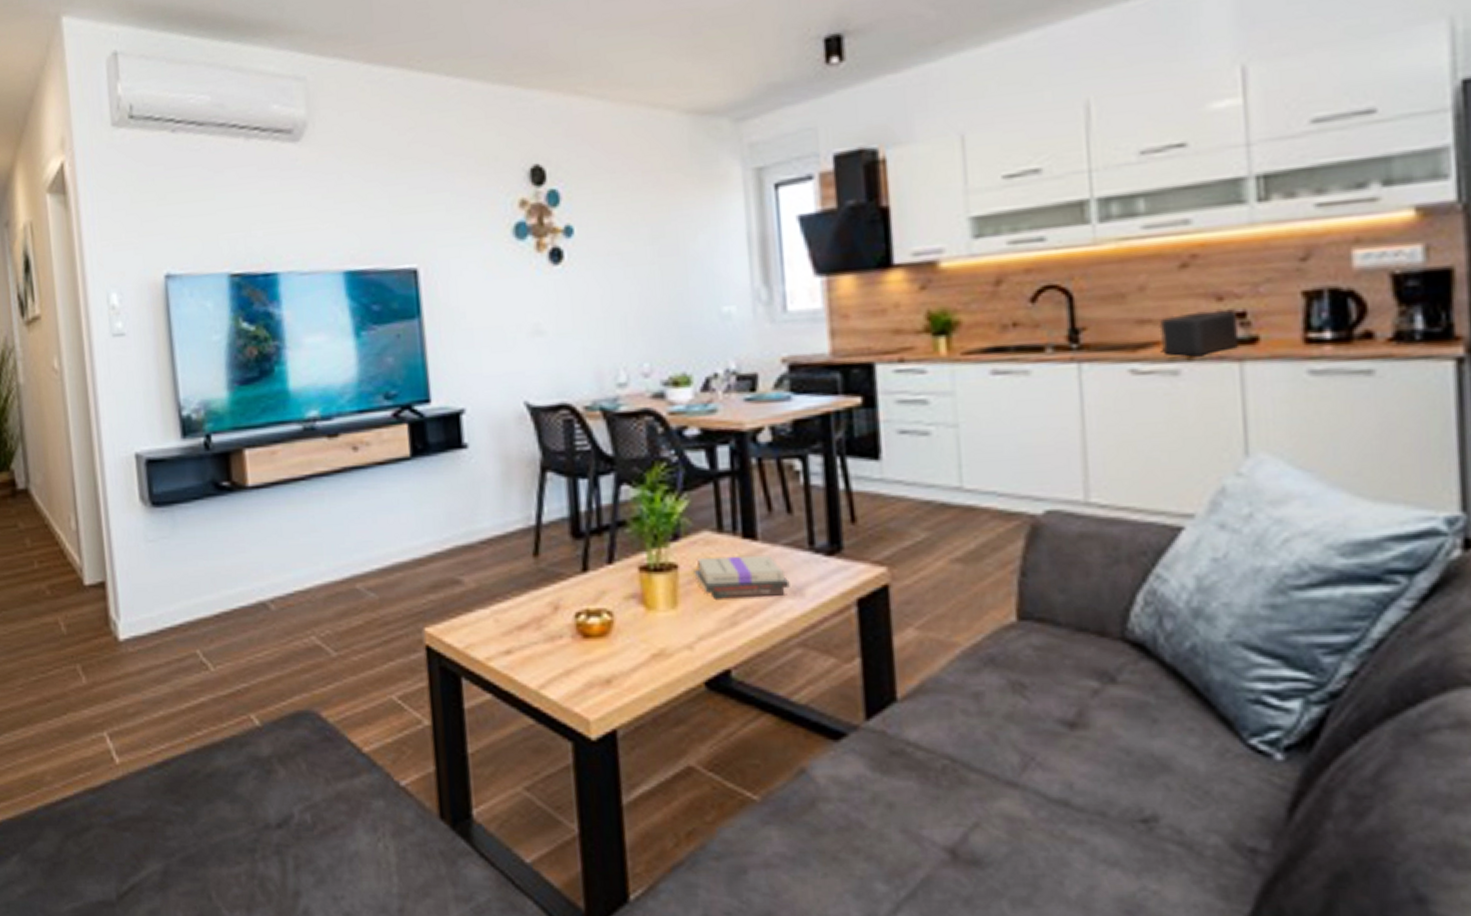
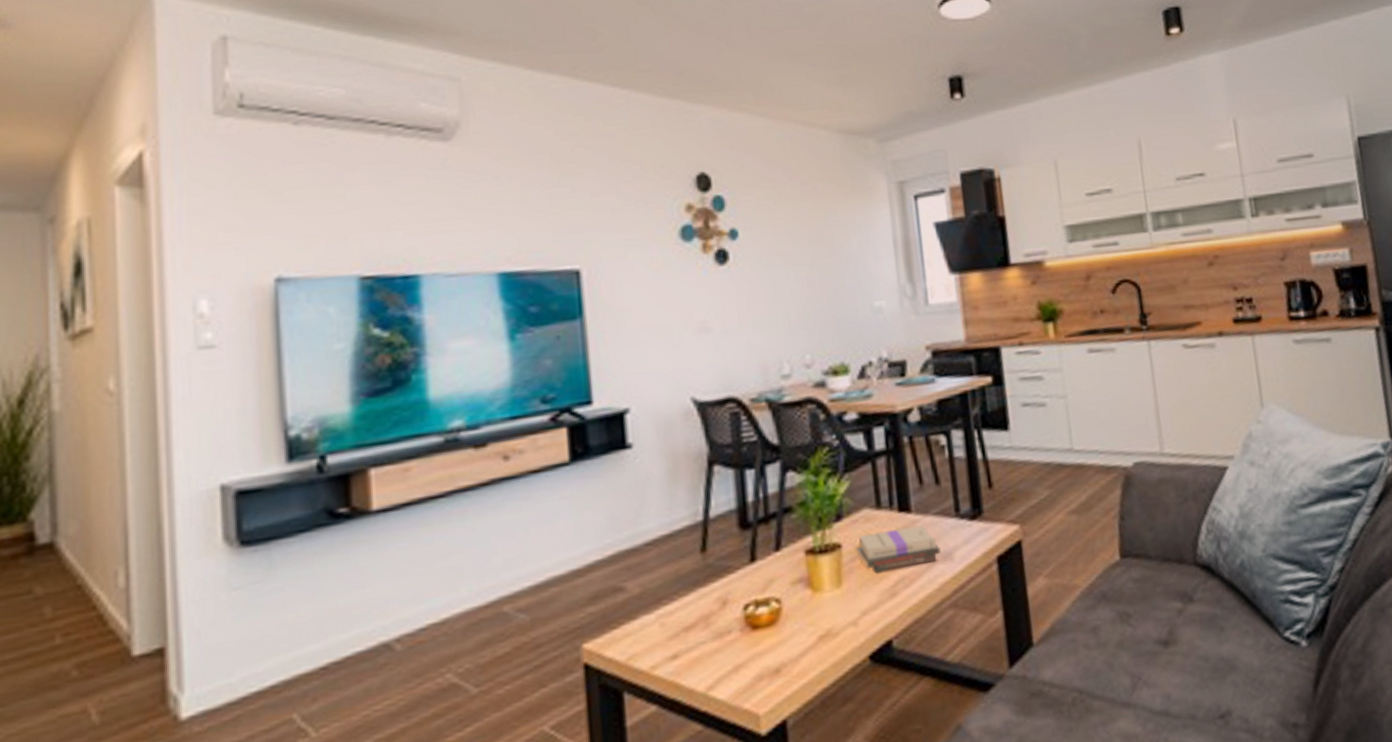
toaster: present [1159,309,1240,357] -> none [1199,296,1250,333]

